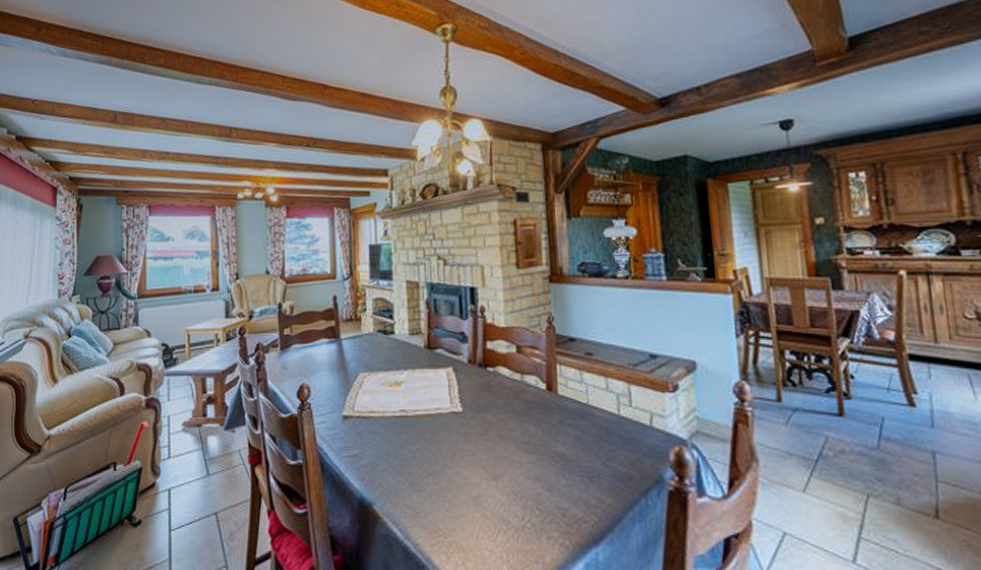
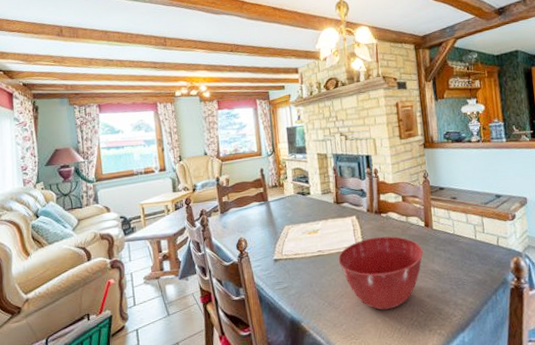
mixing bowl: none [426,398,543,501] -> present [338,236,423,310]

